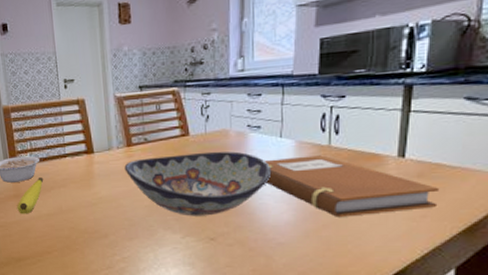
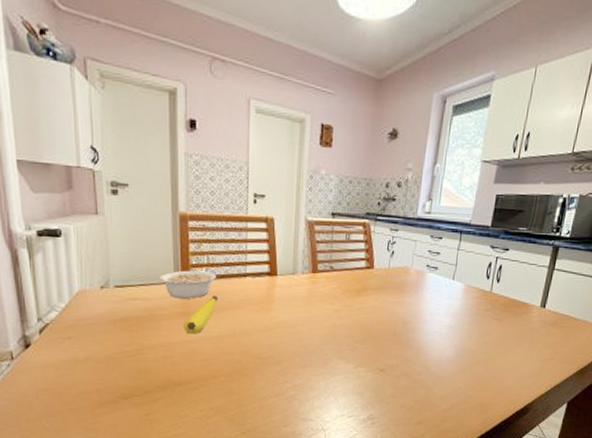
decorative bowl: present [124,151,272,216] -> none [307,286,442,348]
notebook: present [265,155,440,217] -> none [435,299,566,356]

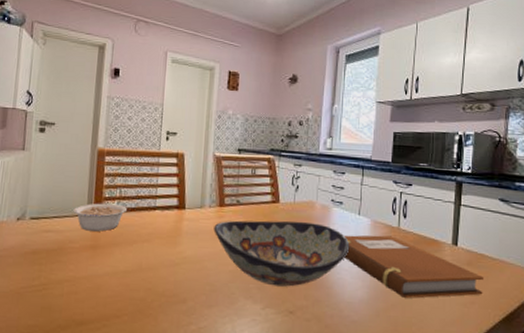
banana: present [184,296,218,335] -> none [91,229,128,269]
decorative bowl: none [307,286,442,348] -> present [214,220,350,287]
notebook: none [435,299,566,356] -> present [344,235,485,299]

